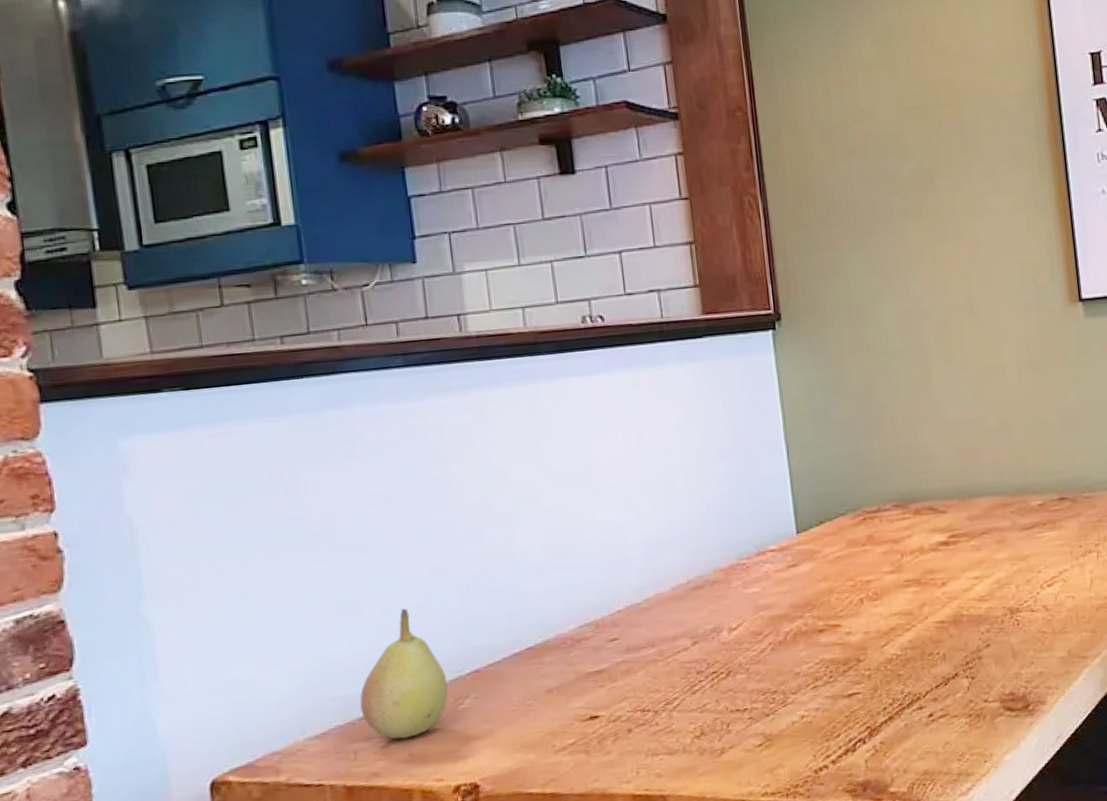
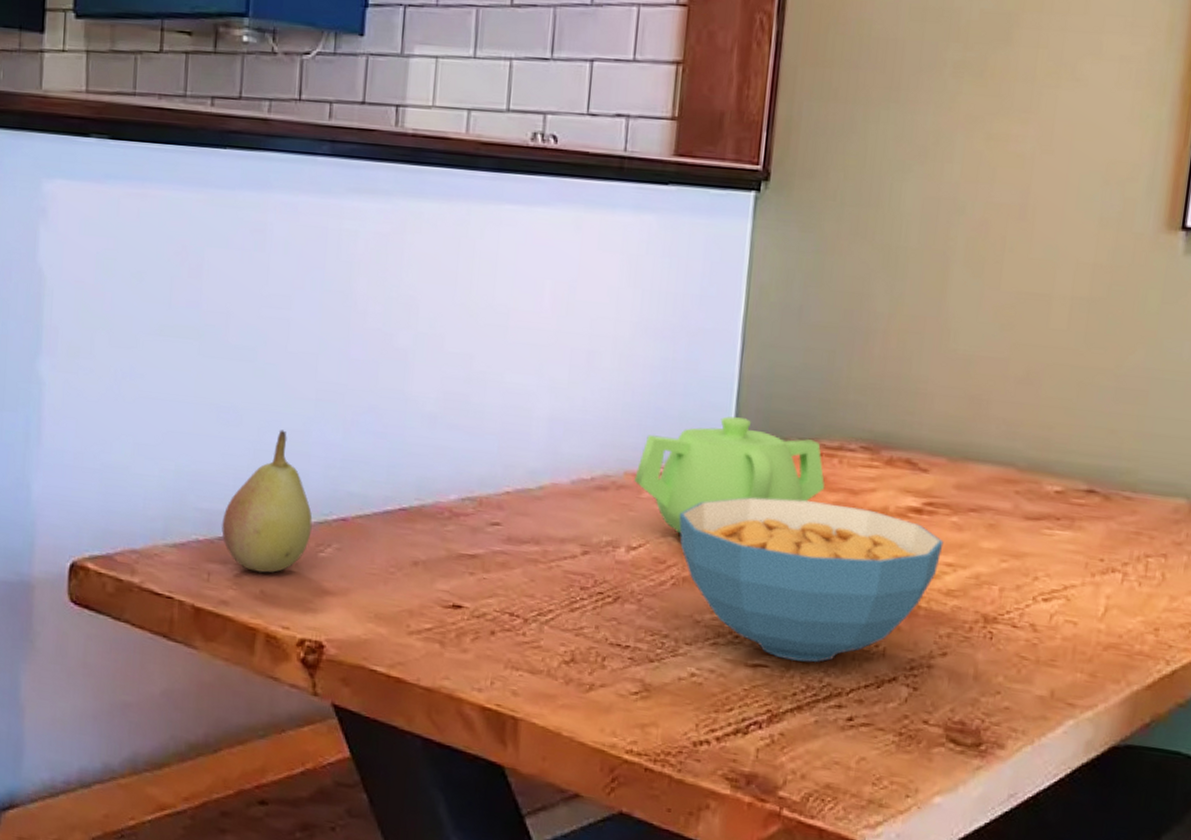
teapot: none [723,505,874,608] -> present [634,416,825,534]
cereal bowl: none [765,551,969,684] -> present [679,497,944,663]

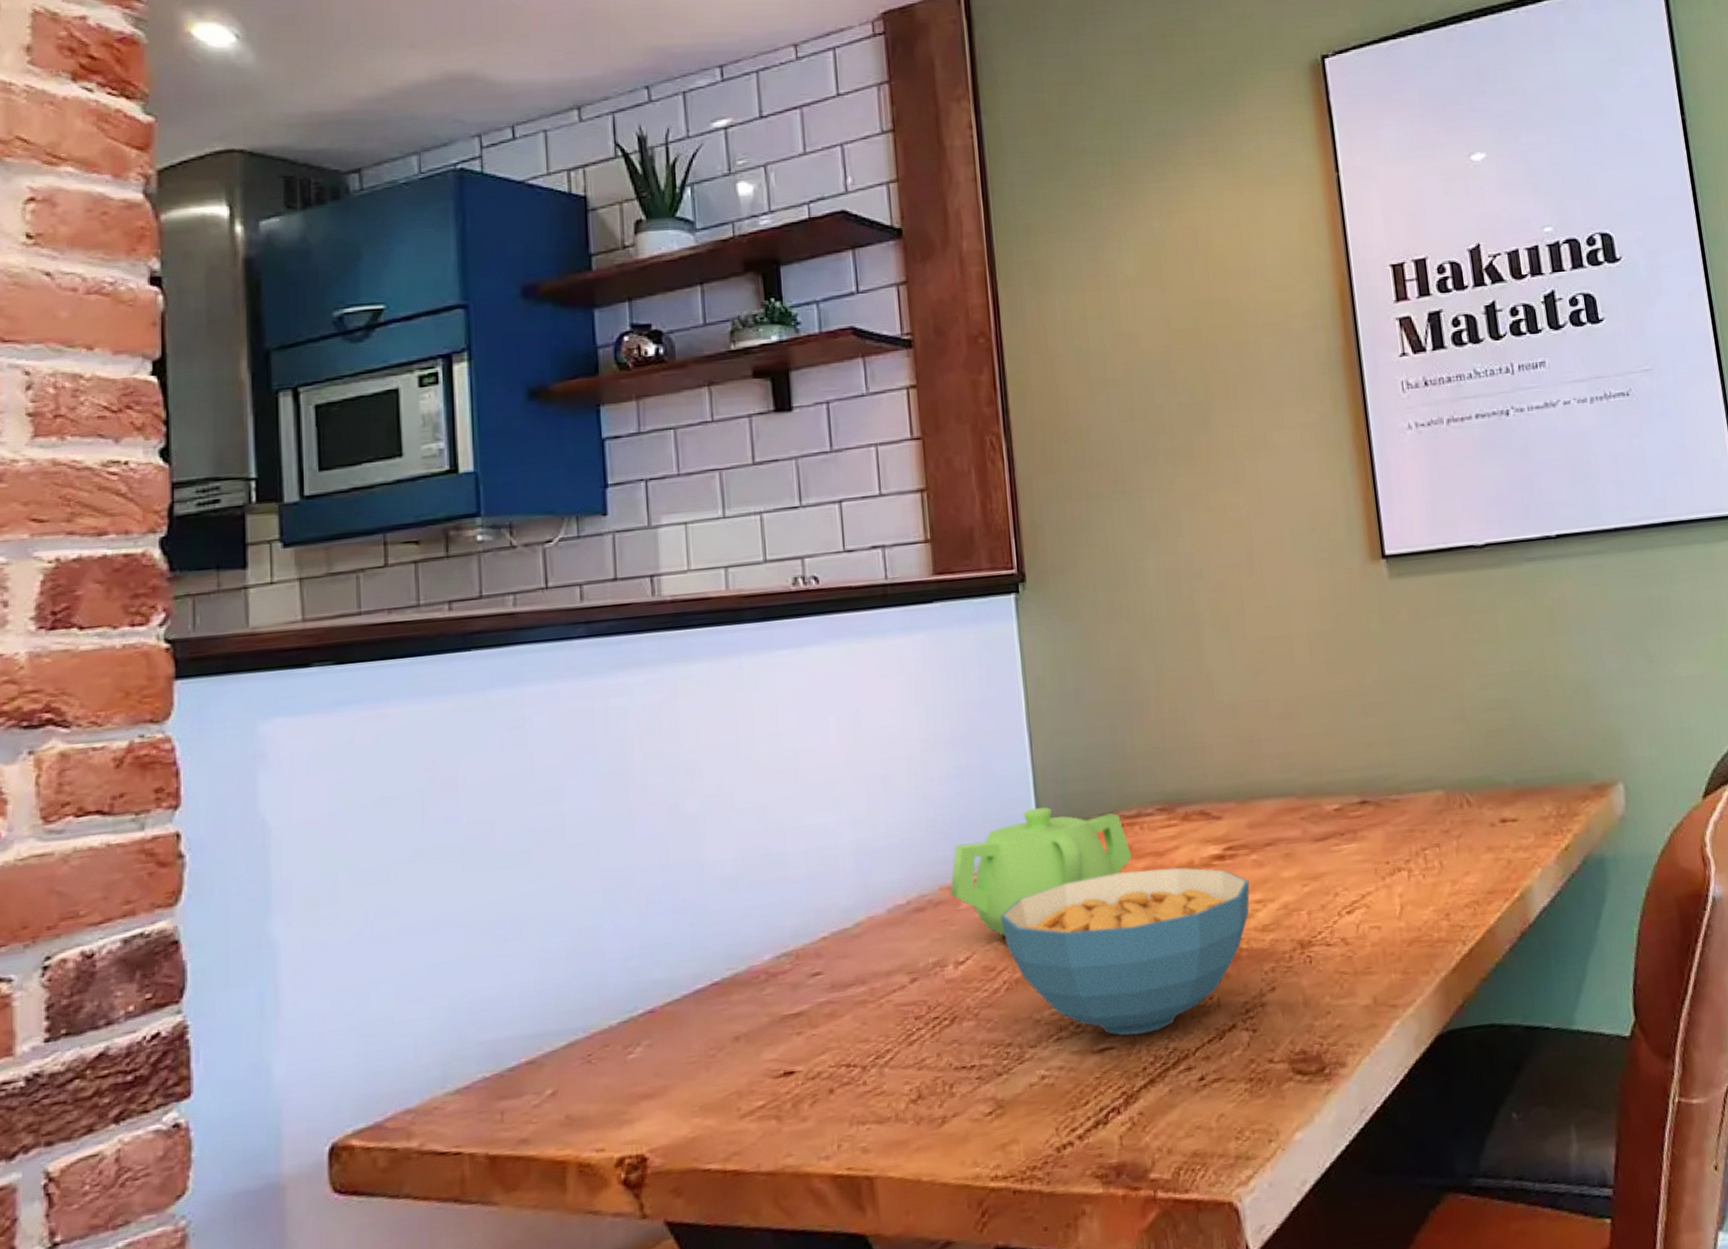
fruit: present [221,429,313,573] -> none [511,931,617,1097]

